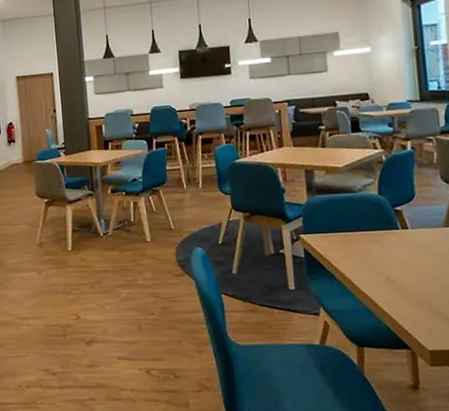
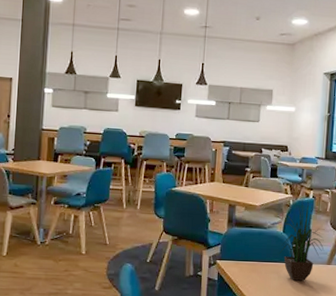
potted plant: none [378,146,438,250] -> present [279,194,324,281]

